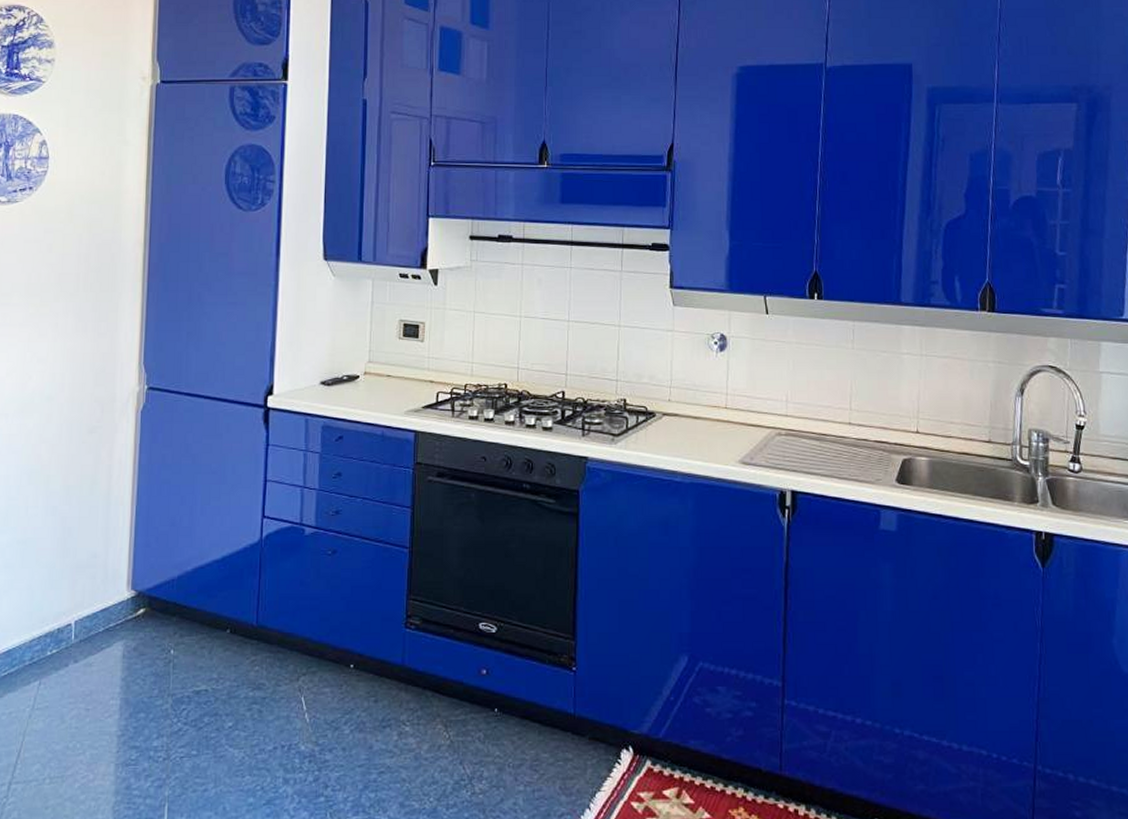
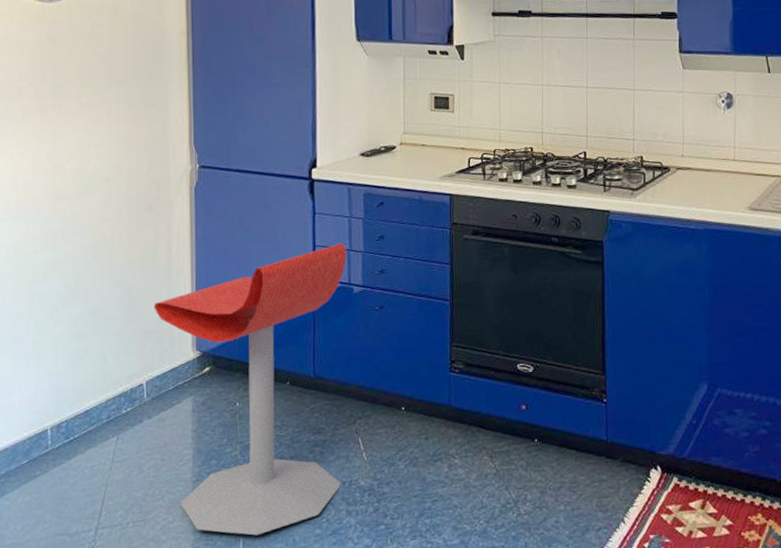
stool: none [89,479,300,801] -> present [154,243,346,536]

